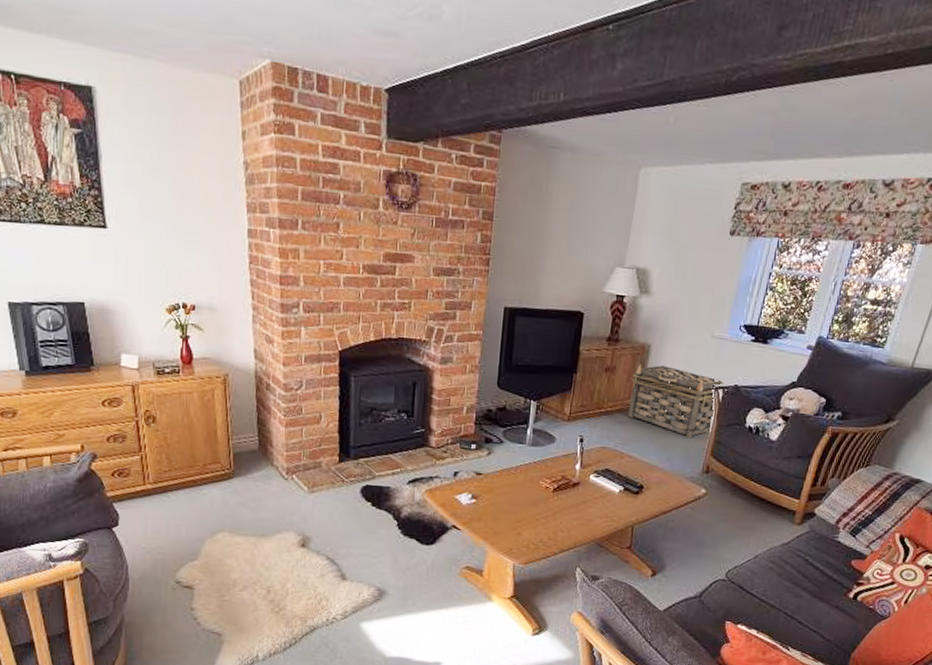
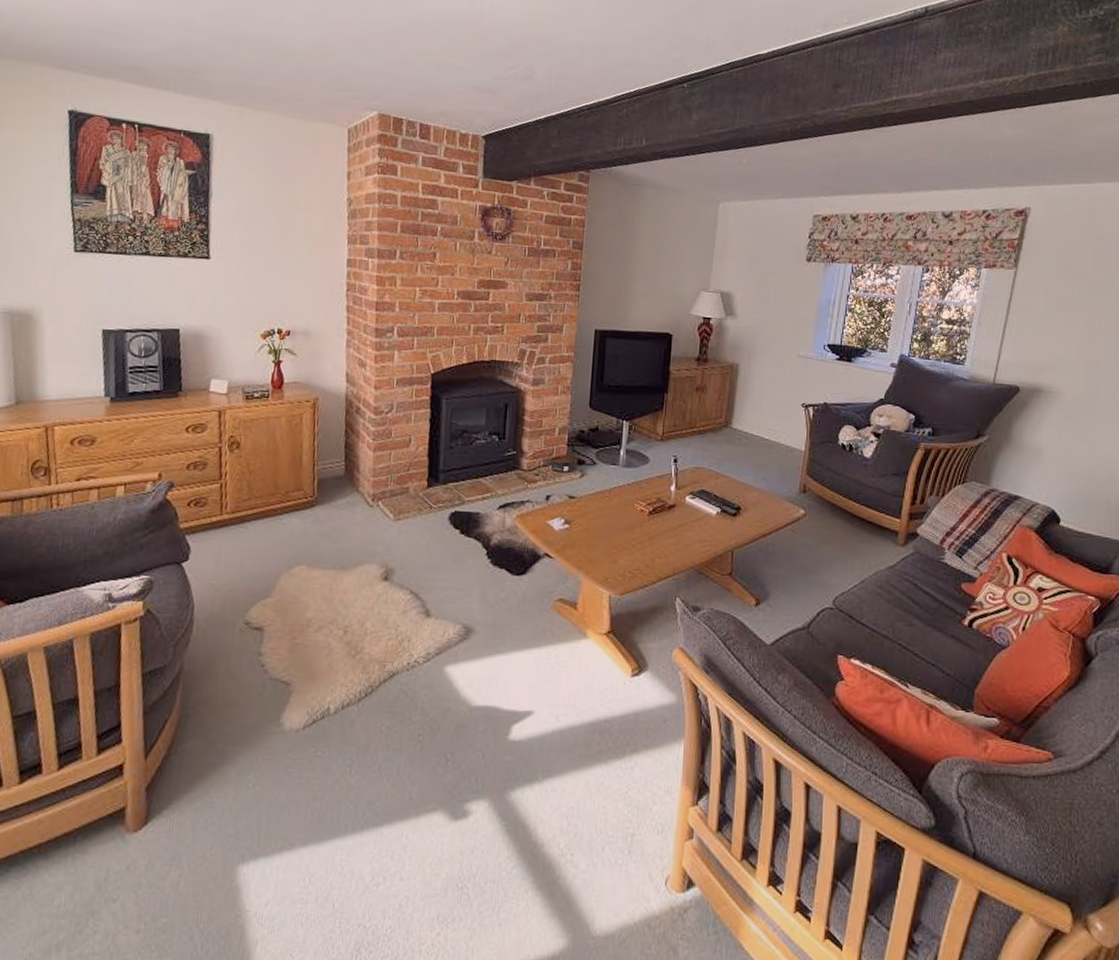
basket: present [627,363,725,438] -> none [720,382,814,456]

